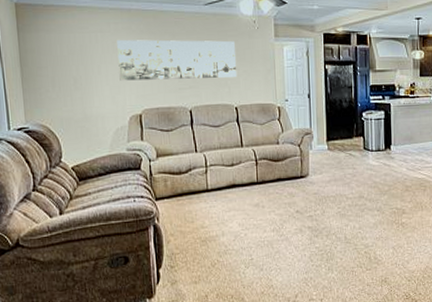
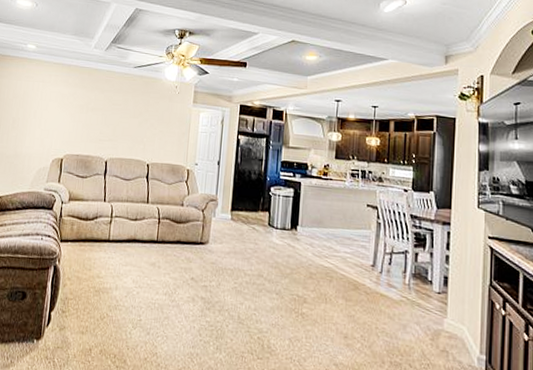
wall art: present [117,39,238,81] -> none [50,89,156,136]

